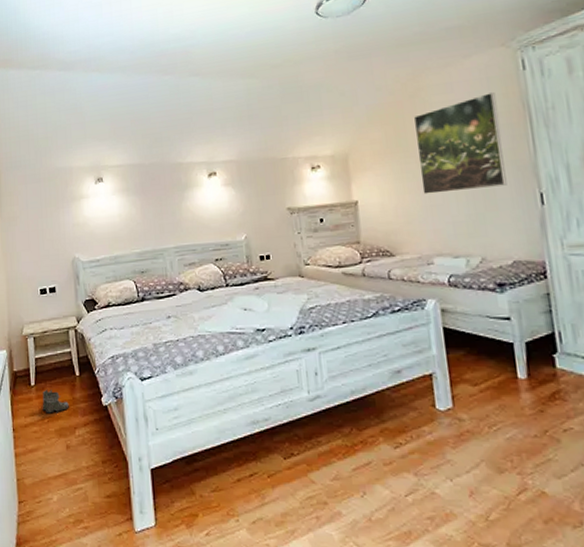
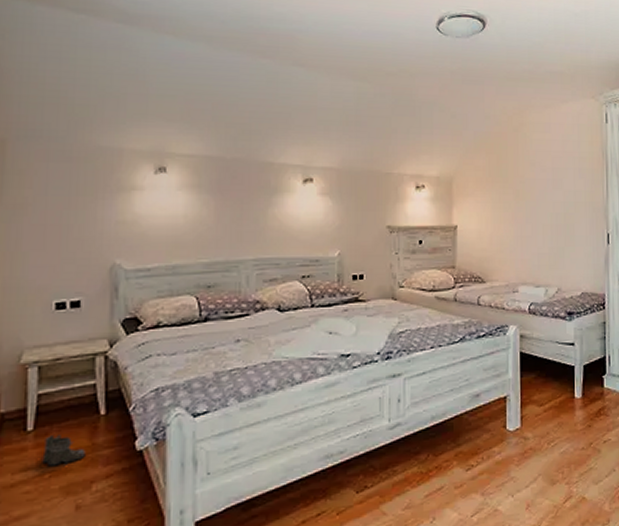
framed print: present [413,92,507,195] -> none [515,139,584,225]

